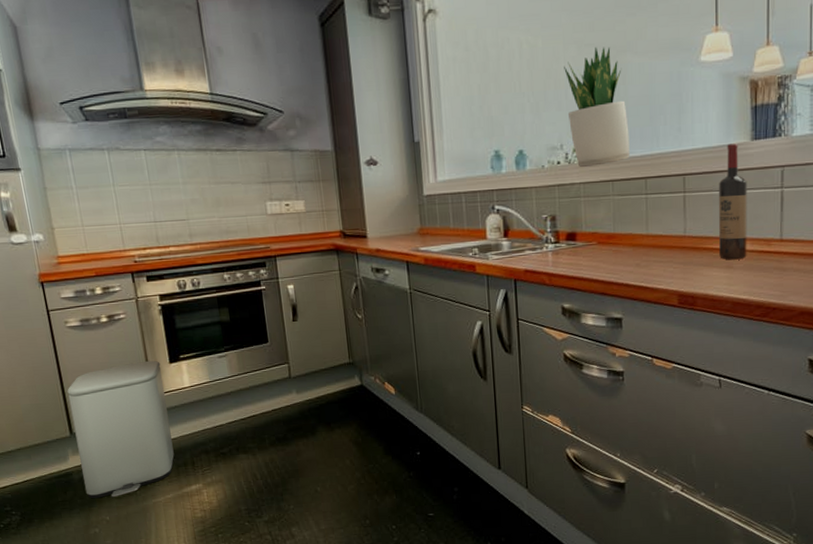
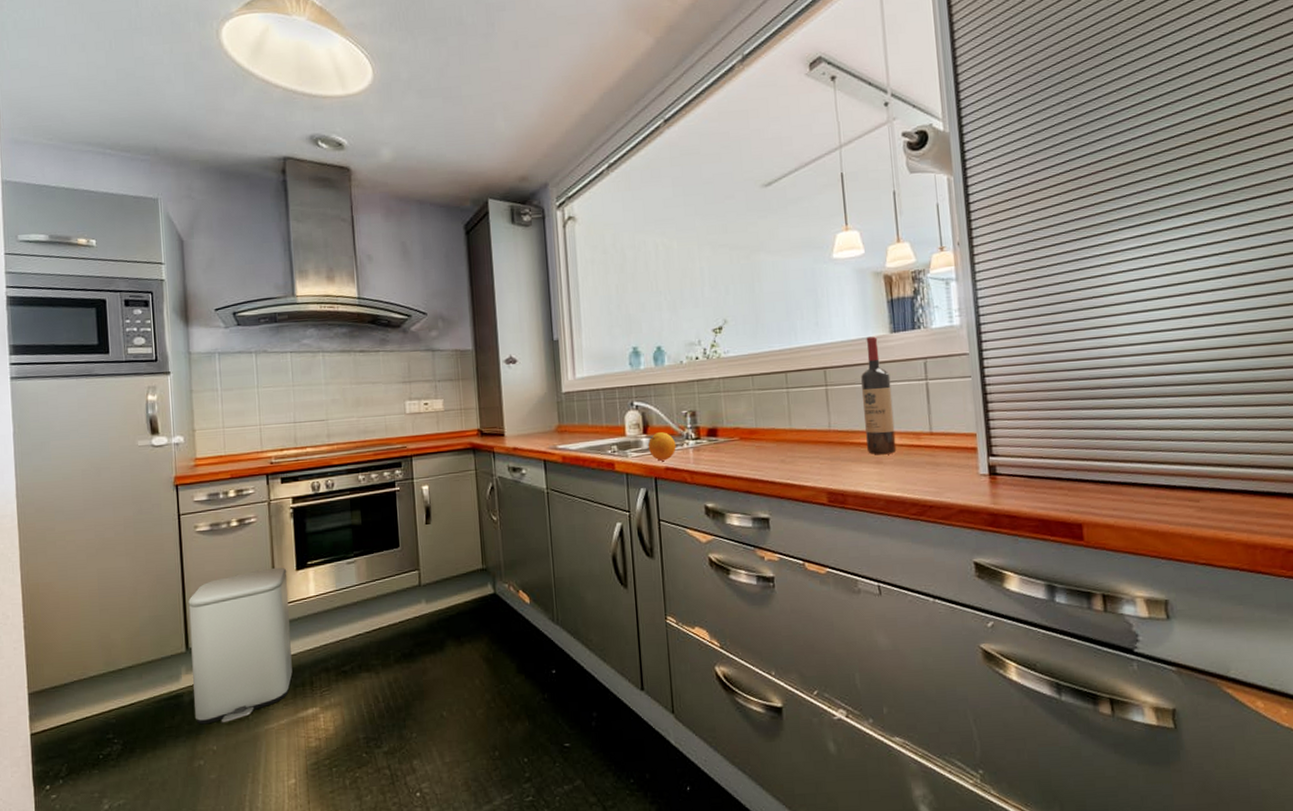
fruit: none [508,236,536,264] -> present [648,432,676,461]
planter: present [564,46,630,168] -> none [699,247,769,363]

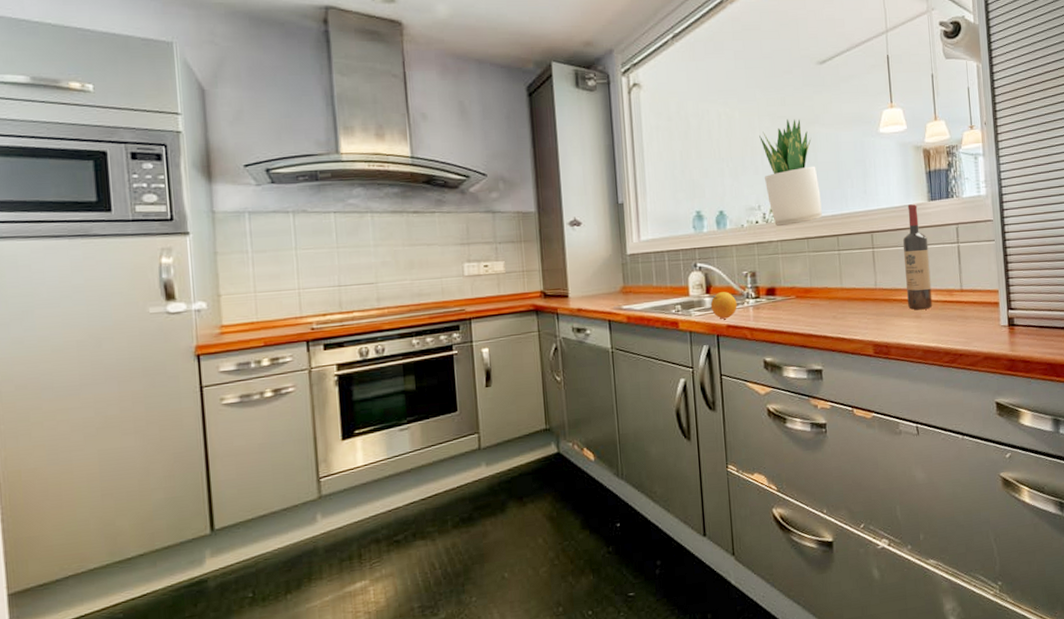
pedal bin: present [188,567,293,725] -> none [213,437,338,610]
planter: none [699,247,769,363] -> present [759,119,822,227]

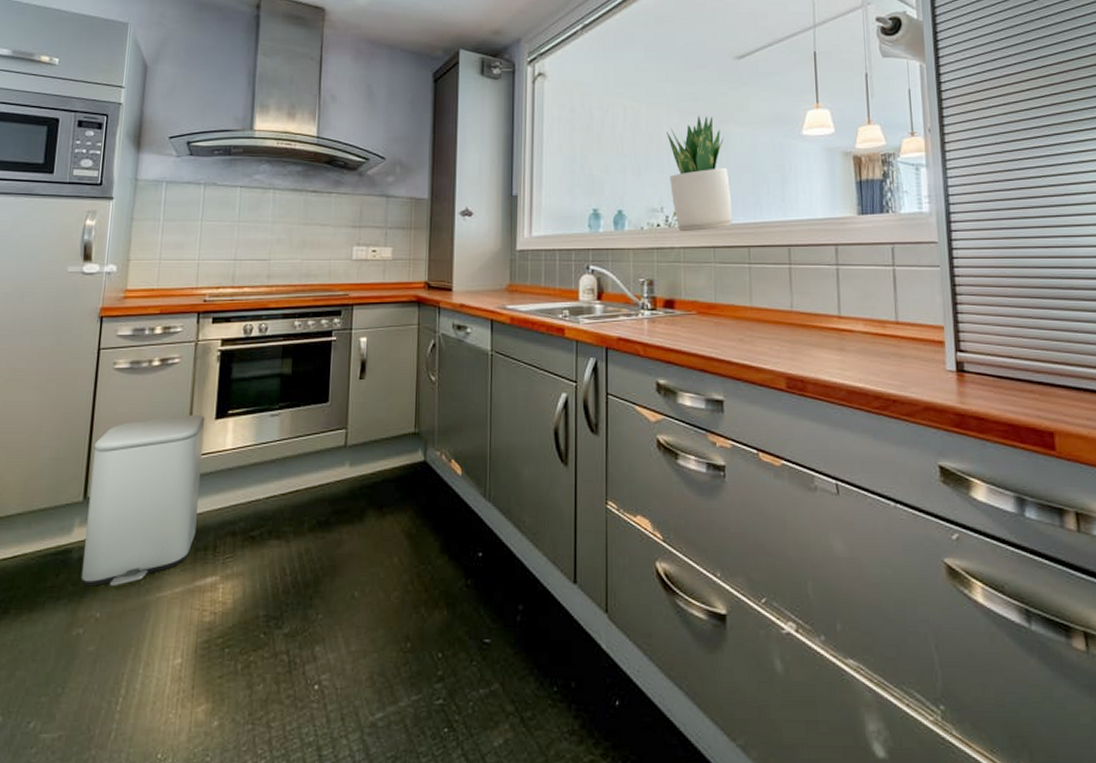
pedal bin: none [213,437,338,610] -> present [82,414,205,587]
fruit: present [710,292,737,319] -> none [601,300,631,330]
wine bottle: present [902,204,933,310] -> none [825,217,861,341]

